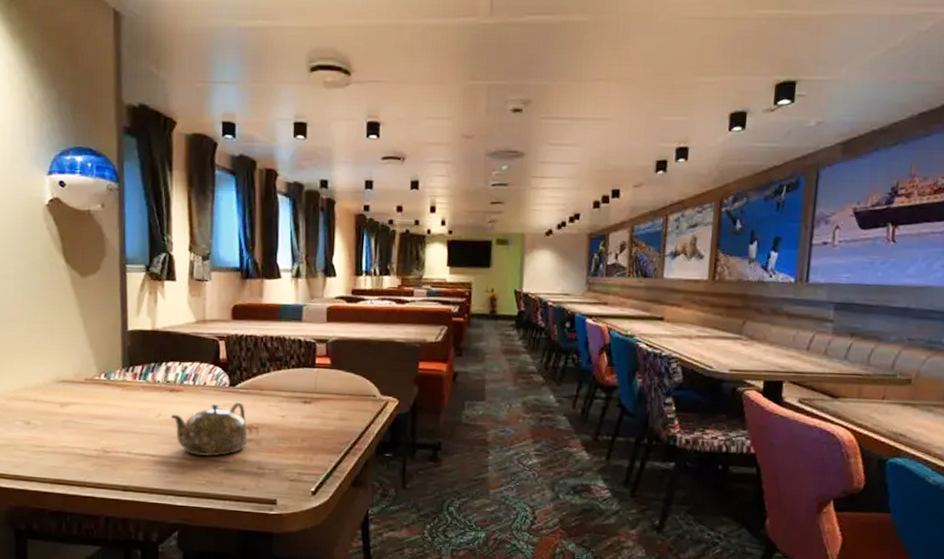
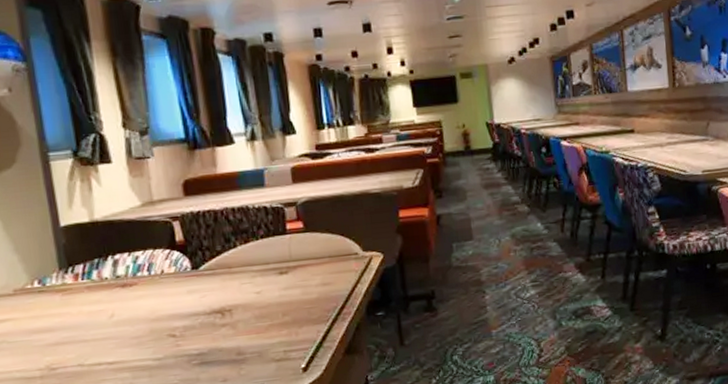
teapot: present [170,401,248,457] -> none [126,284,221,354]

